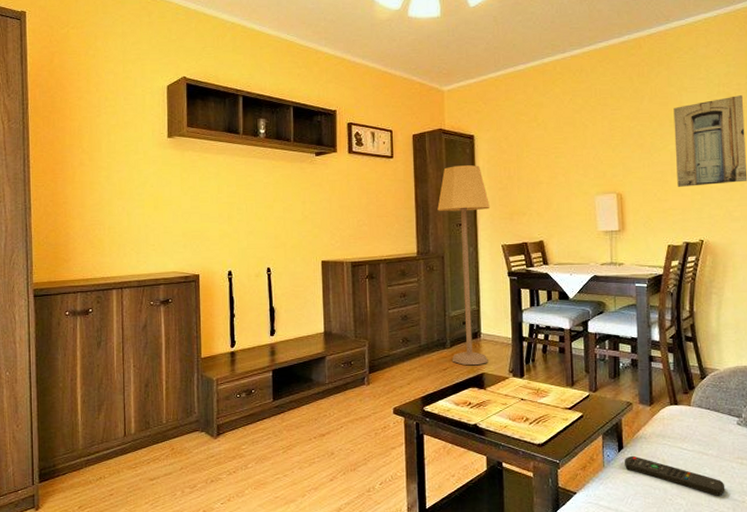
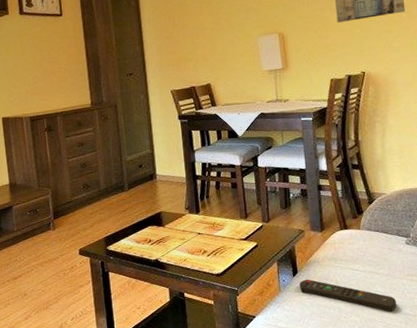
lamp: present [437,165,491,366] -> none [107,16,165,205]

